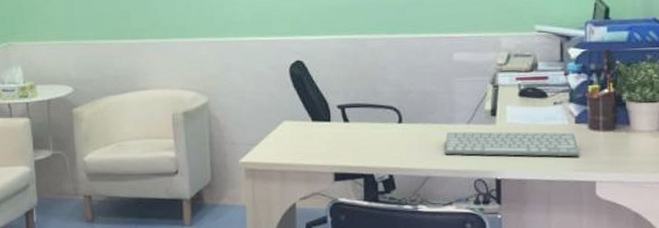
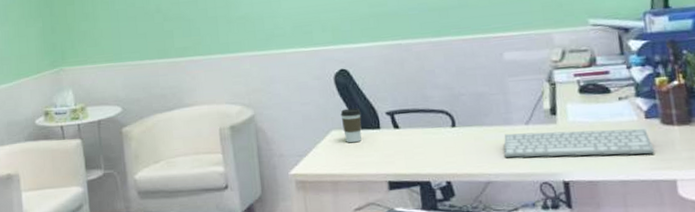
coffee cup: none [293,100,313,134] -> present [340,108,362,143]

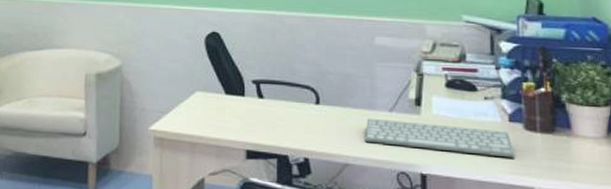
coffee cup: present [340,108,362,143] -> none [207,71,227,107]

